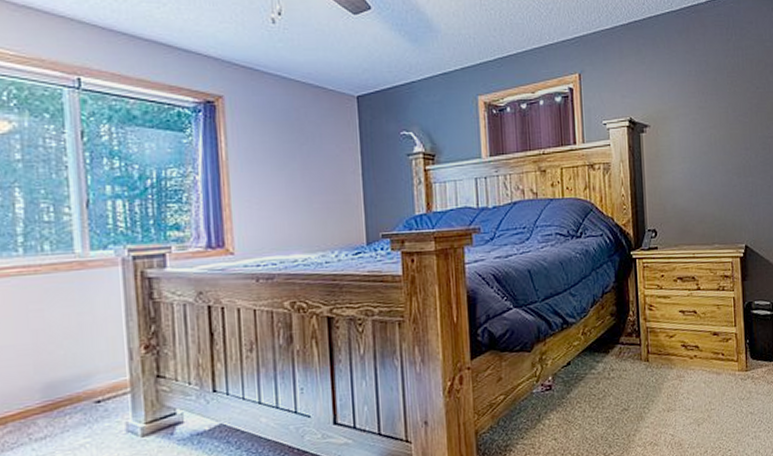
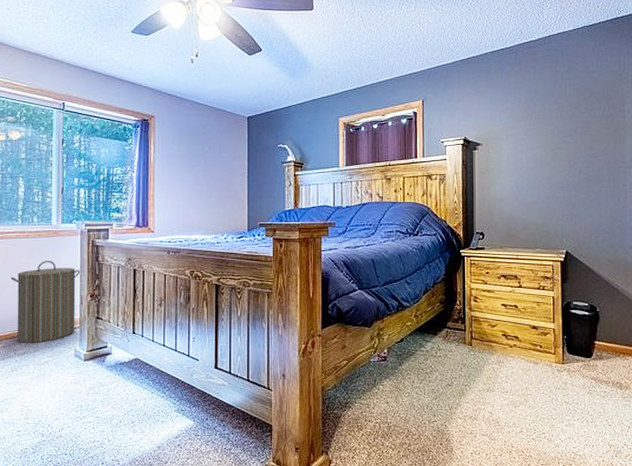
laundry hamper: none [12,304,126,424] -> present [10,261,81,344]

